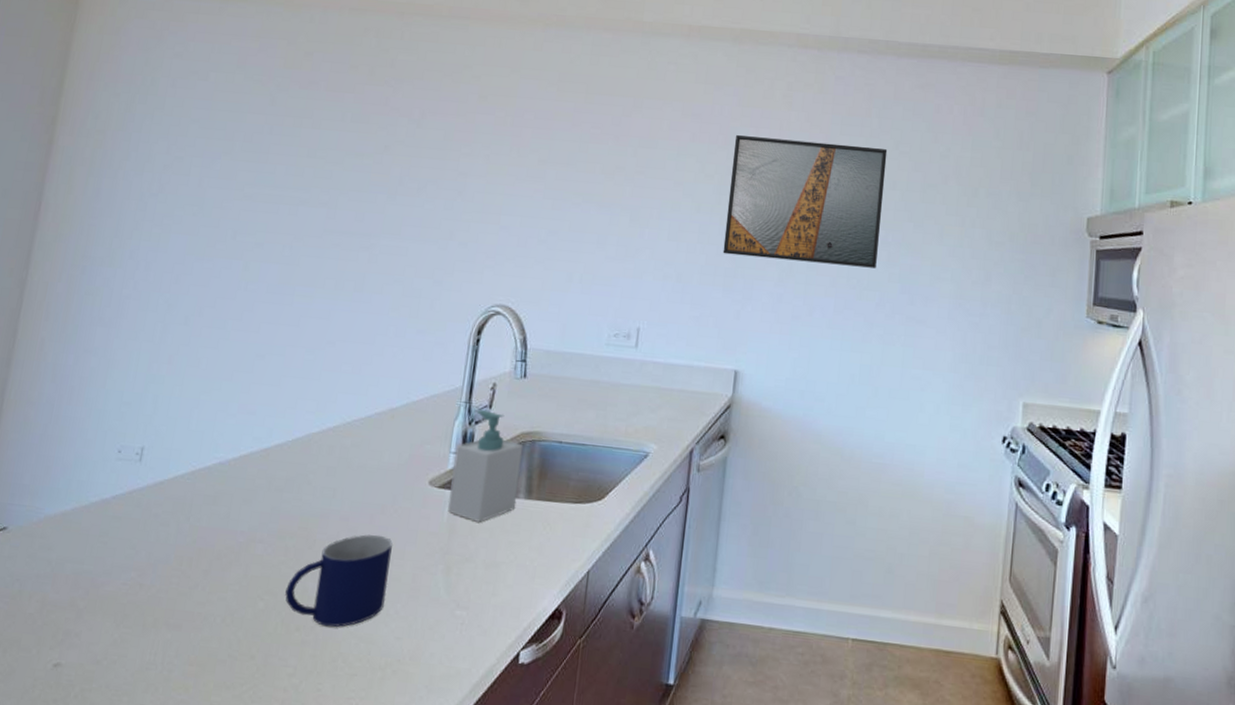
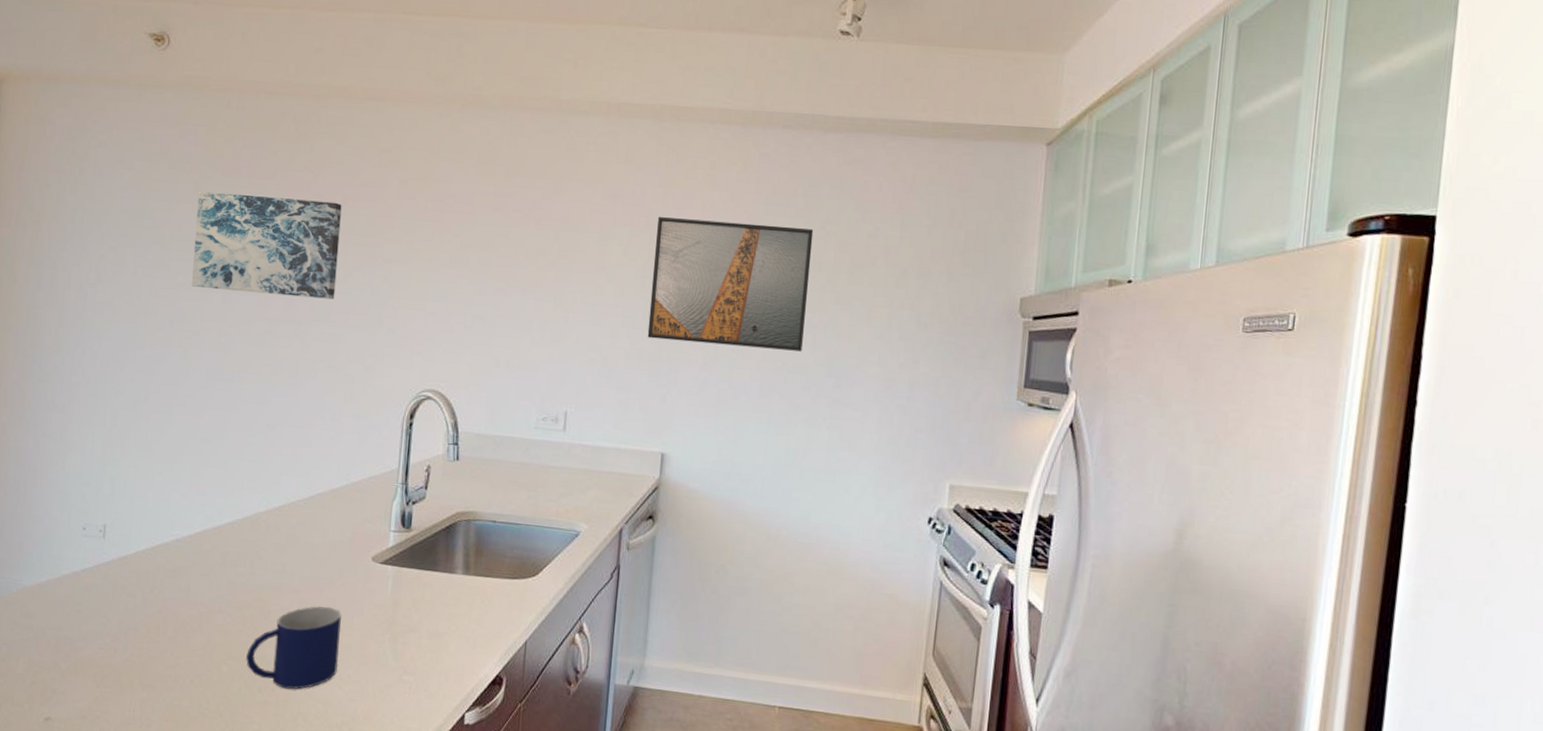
wall art: none [258,103,420,213] -> present [192,191,342,300]
soap bottle: present [447,410,524,522] -> none [390,491,459,596]

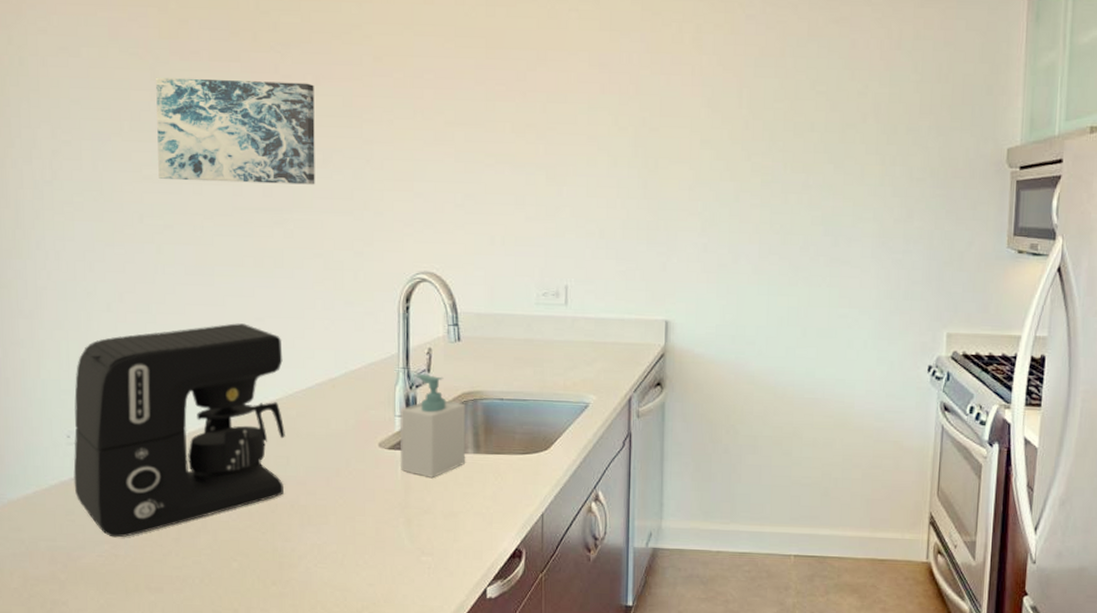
coffee maker: none [84,429,290,632] -> present [73,323,285,538]
mug: present [246,606,341,690] -> none [257,495,354,580]
soap bottle: none [390,491,459,596] -> present [399,374,466,478]
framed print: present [647,217,814,352] -> none [643,84,804,212]

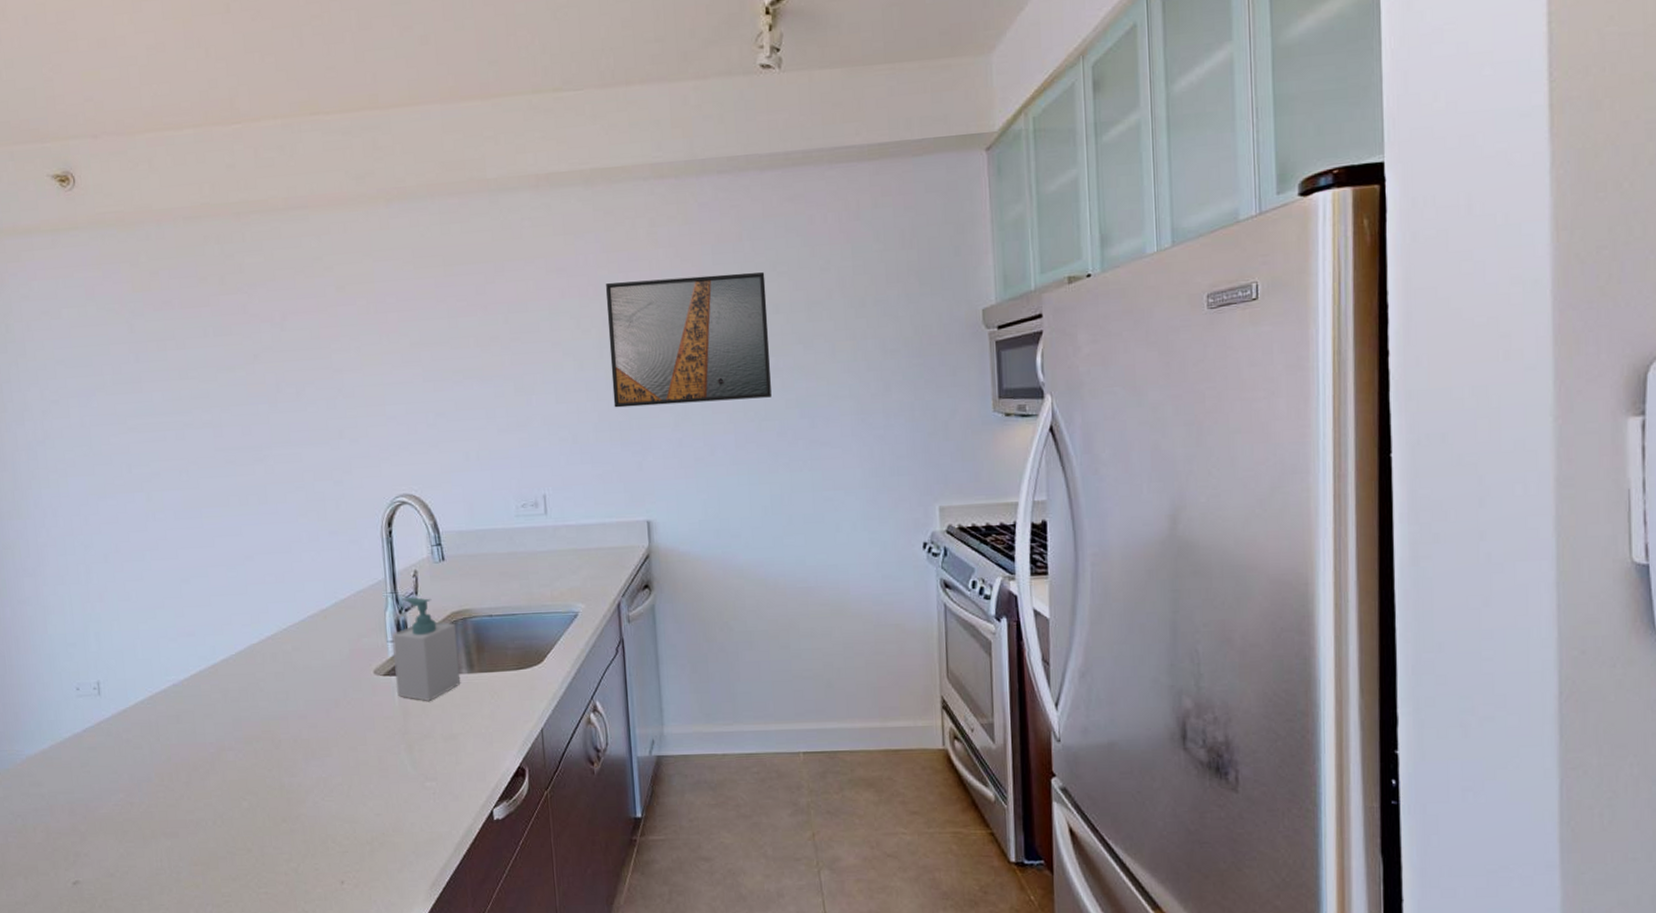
coffee maker: present [73,323,285,538] -> none [80,562,286,786]
wall art: present [156,77,315,185] -> none [133,319,291,429]
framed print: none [643,84,804,212] -> present [605,272,772,408]

